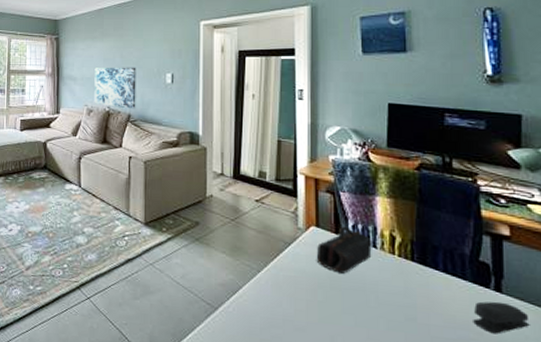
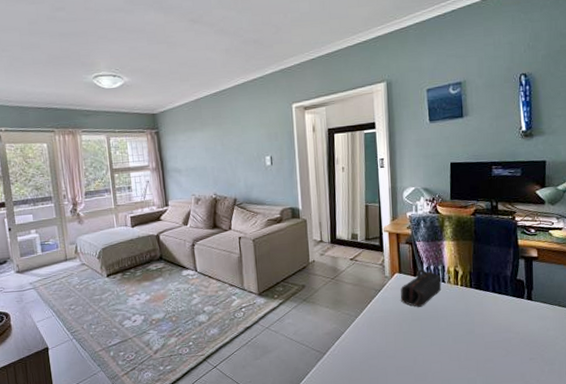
wall art: present [94,67,136,109] -> none [198,153,241,194]
stapler: present [473,301,530,334] -> none [513,307,550,331]

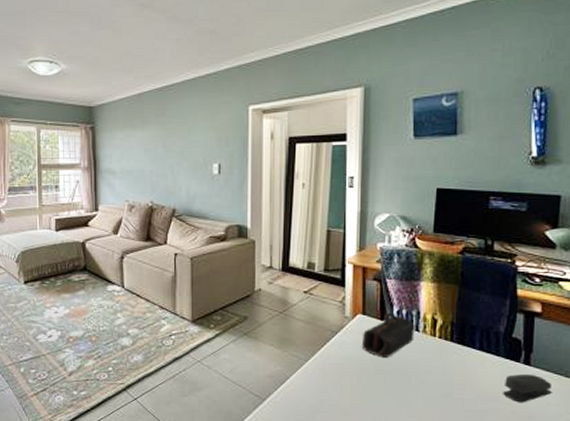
stapler: none [513,307,550,331] -> present [503,373,552,403]

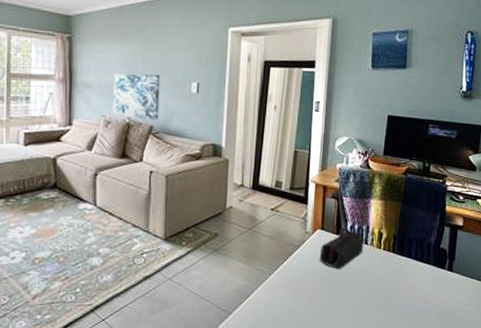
wall art: none [135,158,181,203] -> present [112,73,160,120]
stapler: present [503,373,552,403] -> none [431,279,468,304]

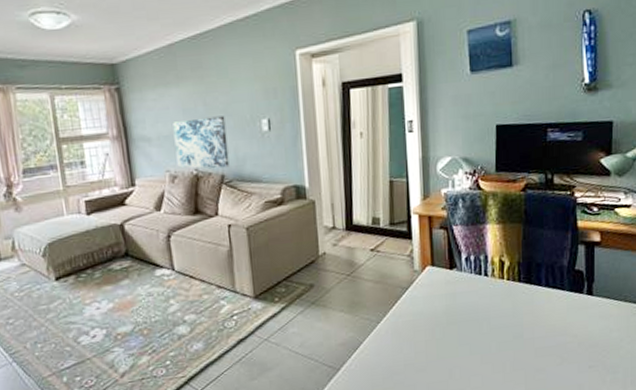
pencil case: present [319,227,365,269] -> none [432,260,484,308]

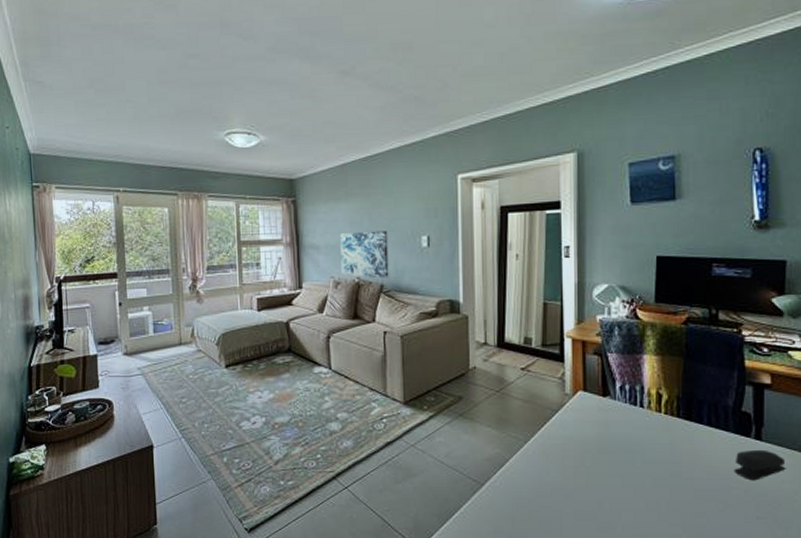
stapler: none [569,303,614,334] -> present [734,449,786,481]

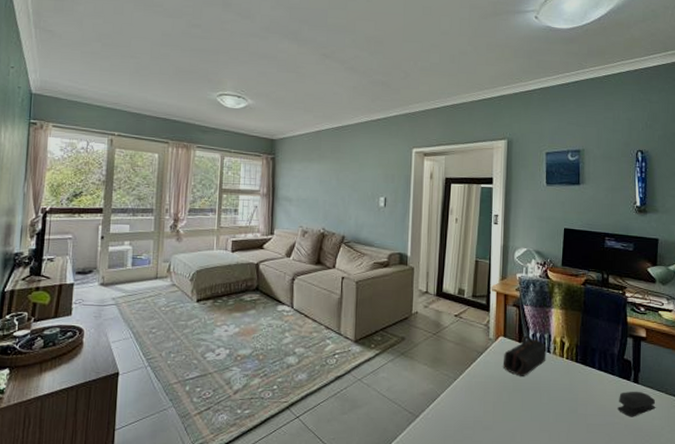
wall art: present [340,230,389,279] -> none [309,189,352,231]
pencil case: none [583,388,639,436] -> present [502,335,547,376]

